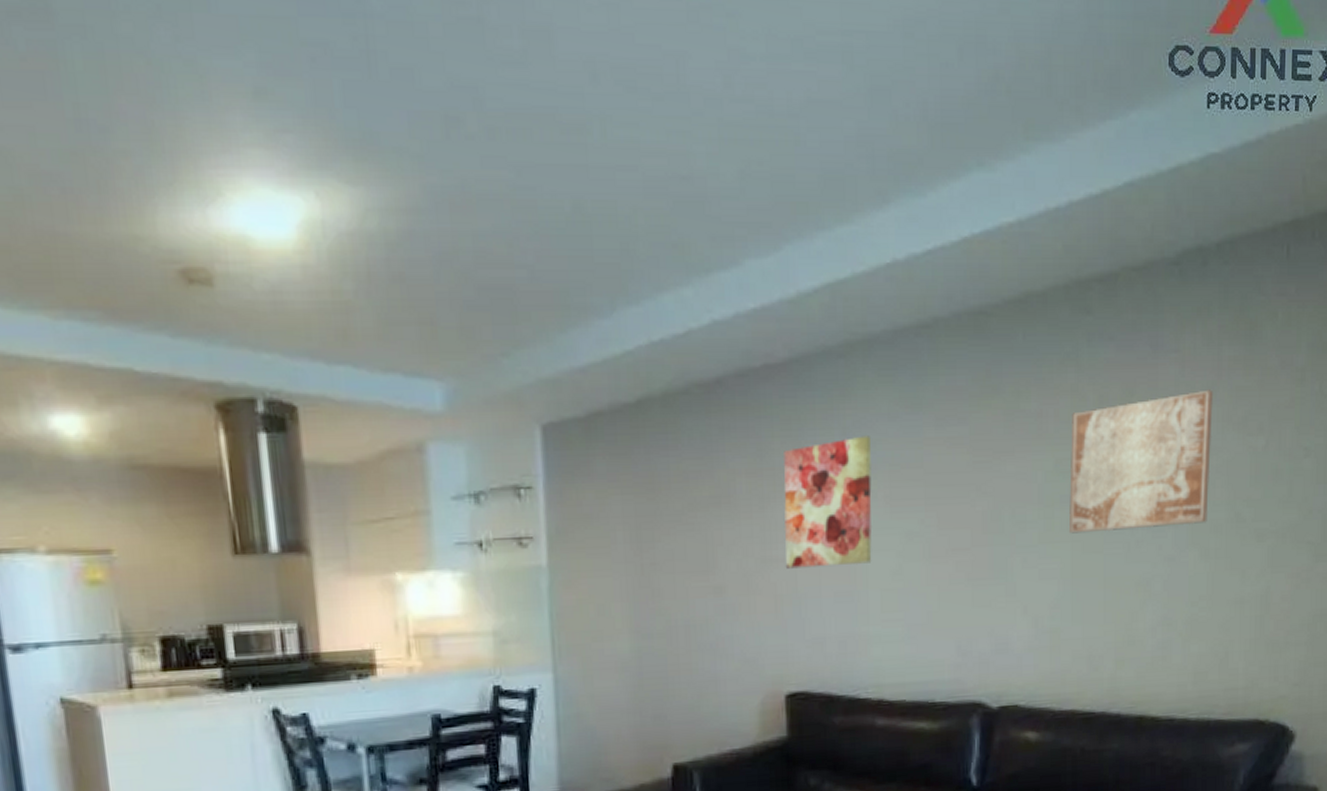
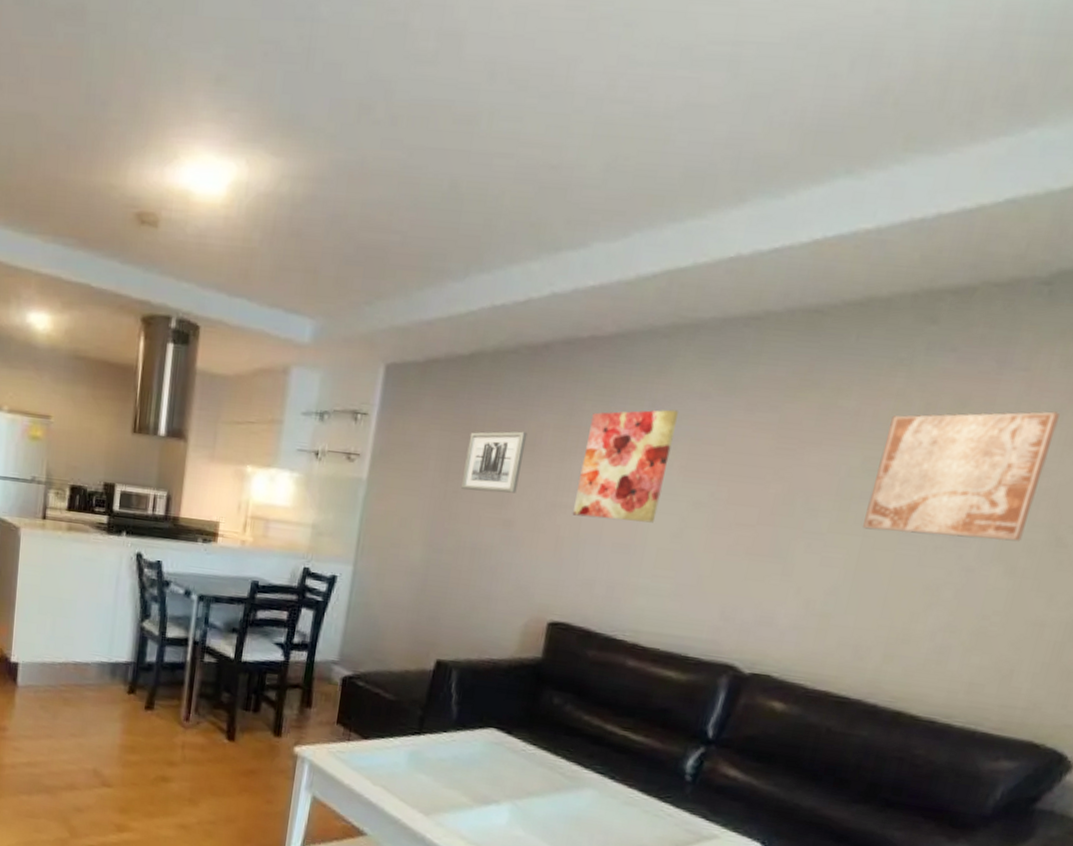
wall art: none [655,482,721,560] -> present [461,431,528,493]

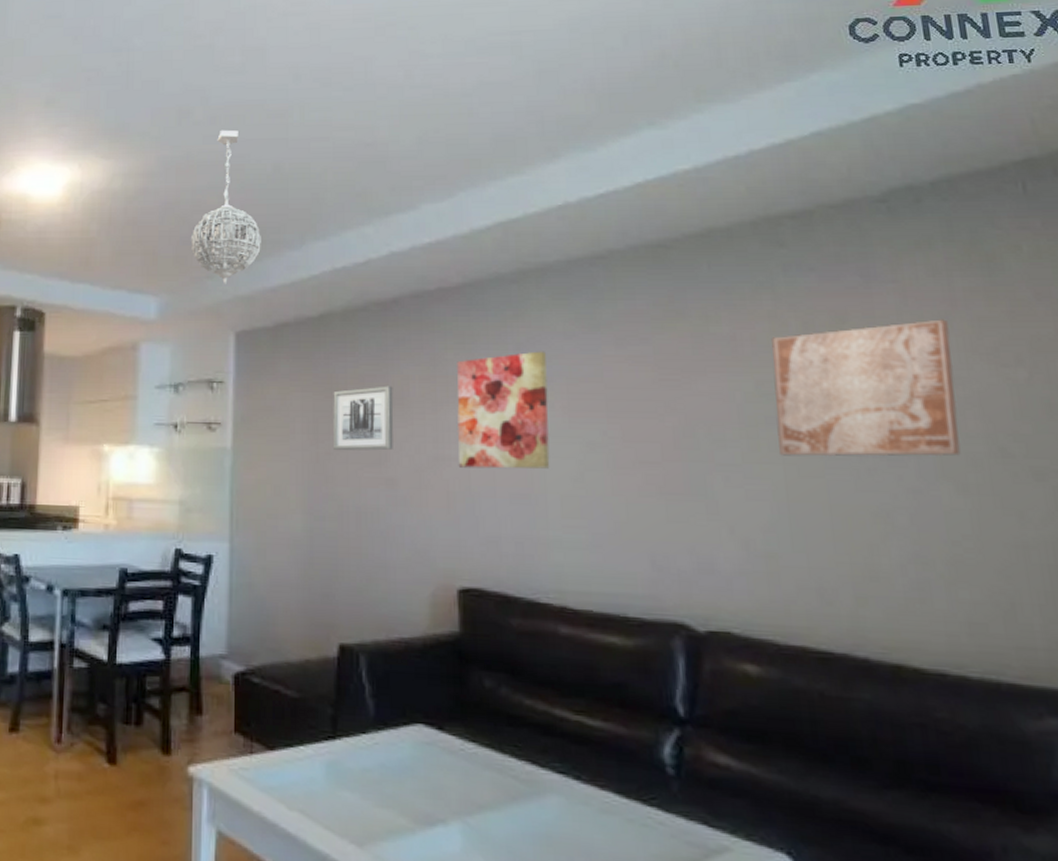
pendant light: none [353,133,426,312] -> present [190,130,261,284]

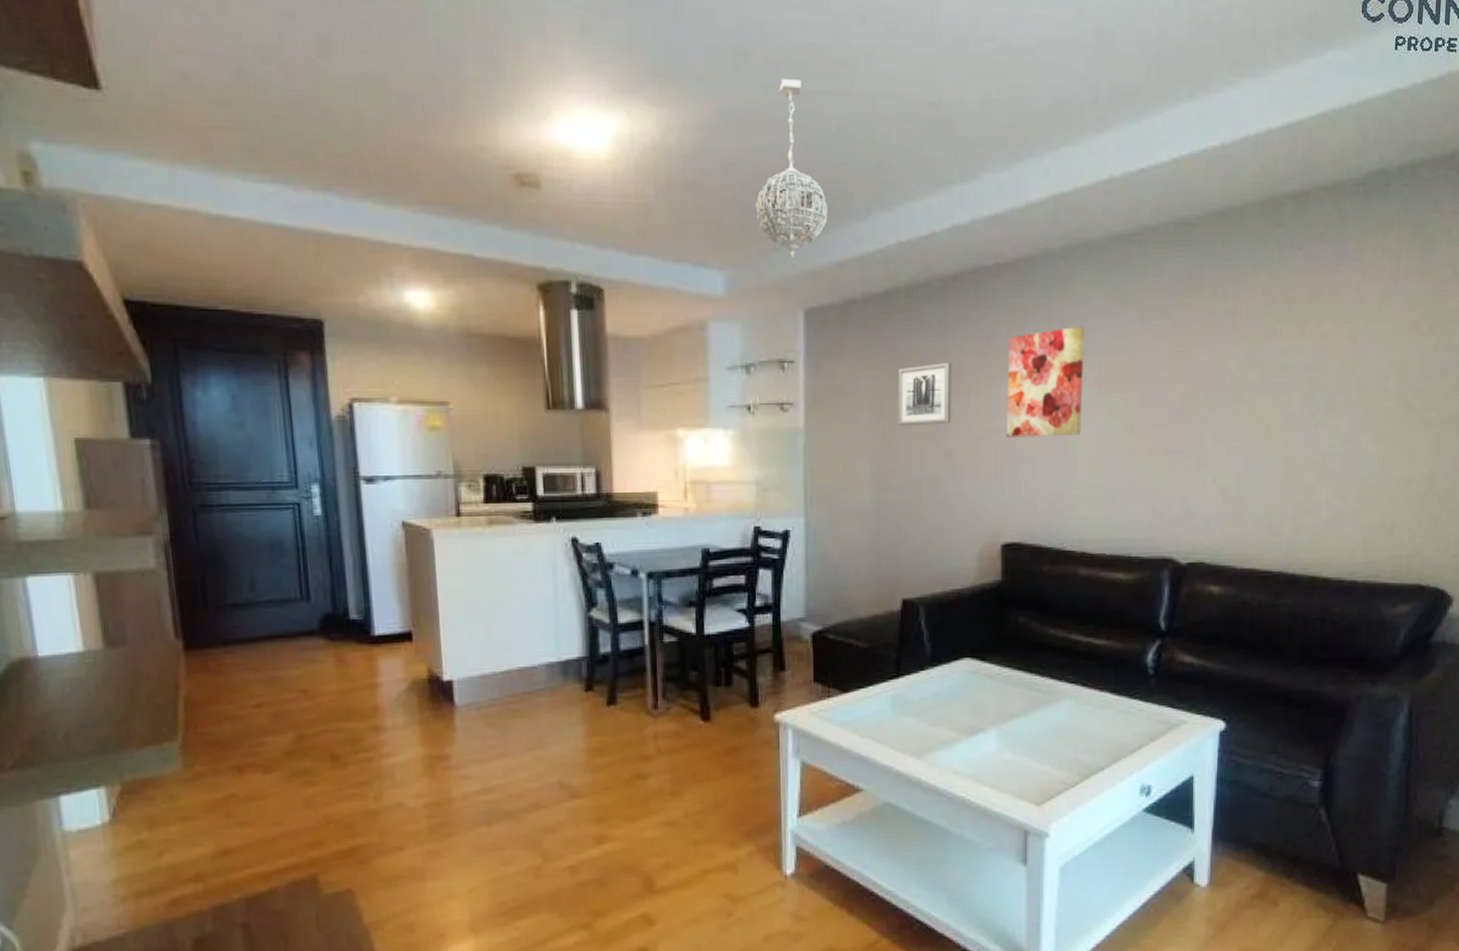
wall art: present [771,319,961,457] -> none [1256,294,1390,416]

